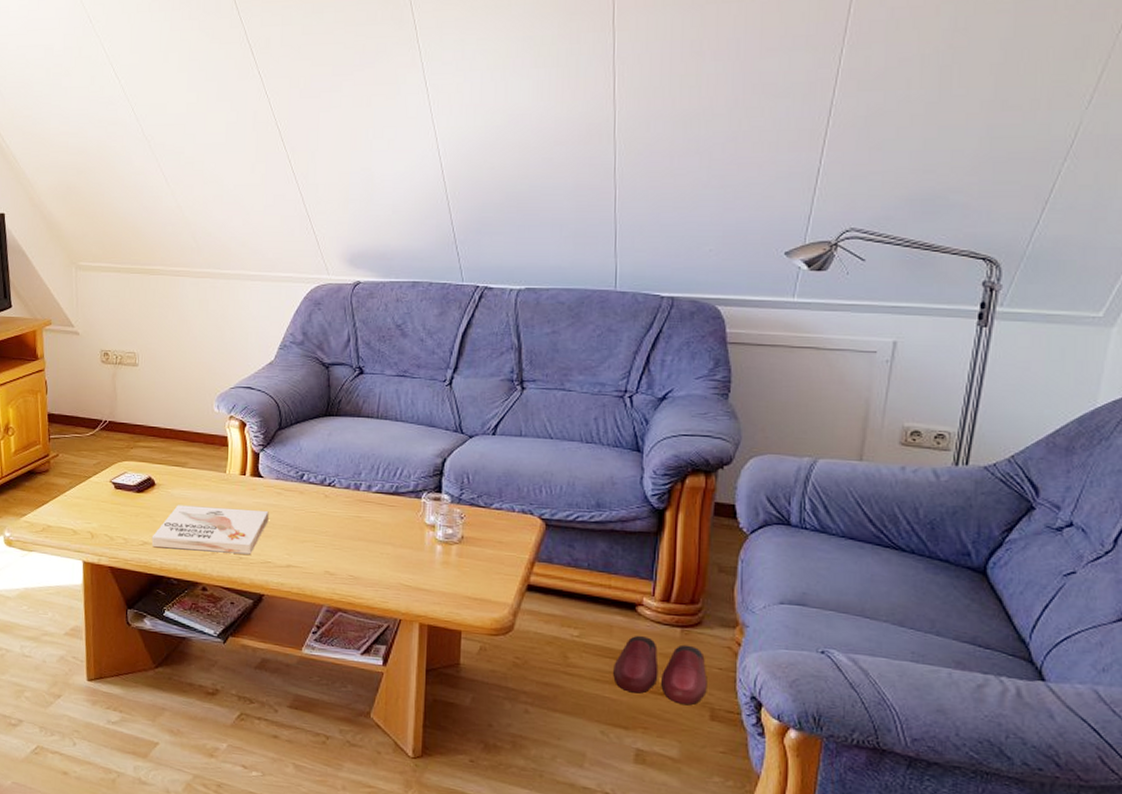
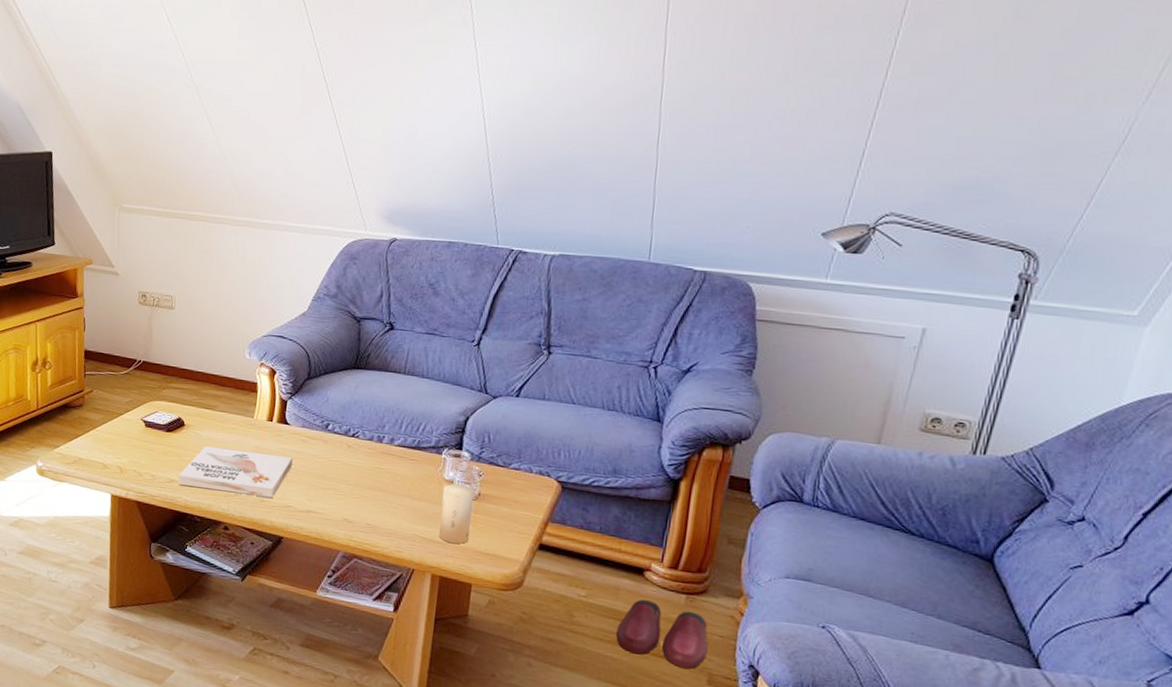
candle: none [424,527,458,591] -> present [439,483,475,544]

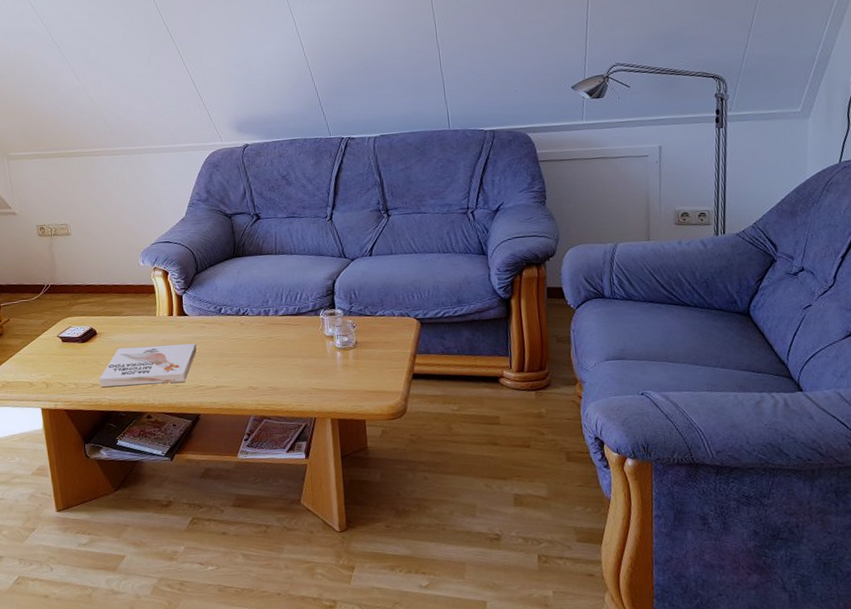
candle: present [439,483,475,544] -> none [327,337,355,389]
slippers: present [616,599,708,669] -> none [488,401,562,453]

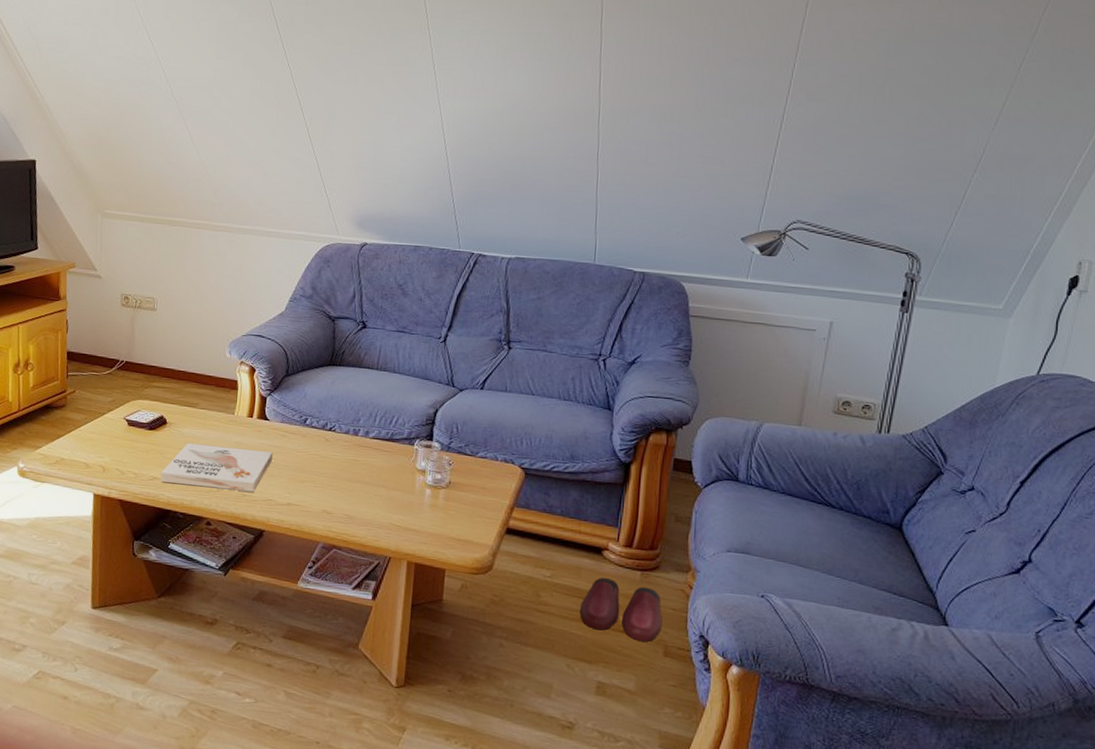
slippers: none [488,401,562,453] -> present [580,577,662,642]

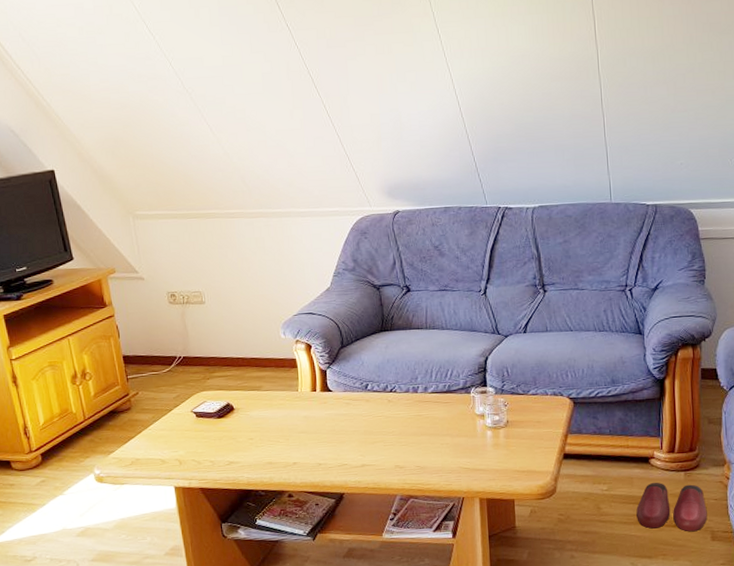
book: present [160,443,273,492] -> none [236,420,341,466]

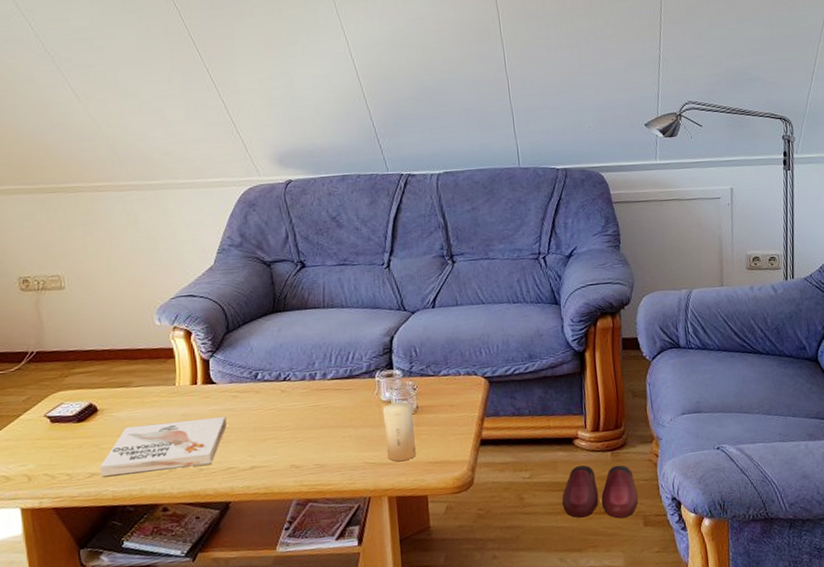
book: none [236,420,341,466] -> present [99,416,227,478]
candle: none [477,416,505,469] -> present [384,401,416,462]

